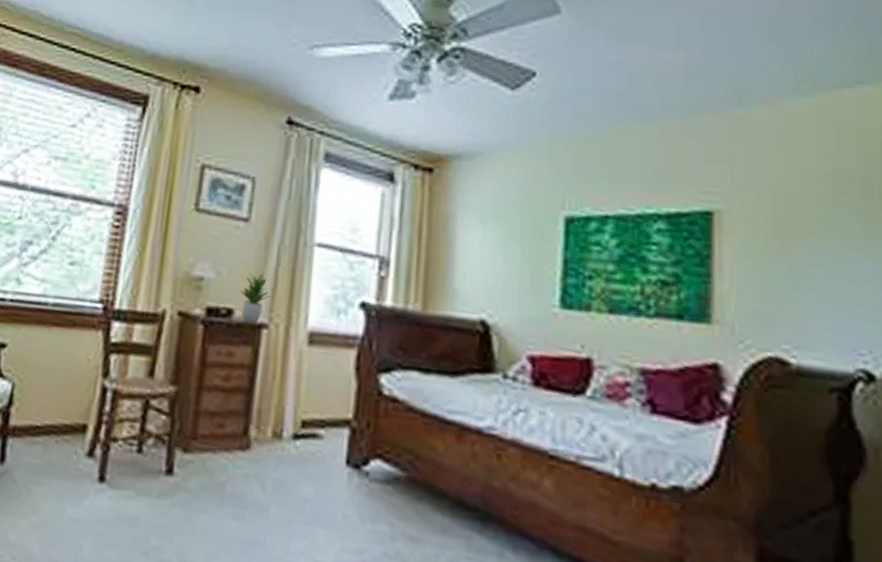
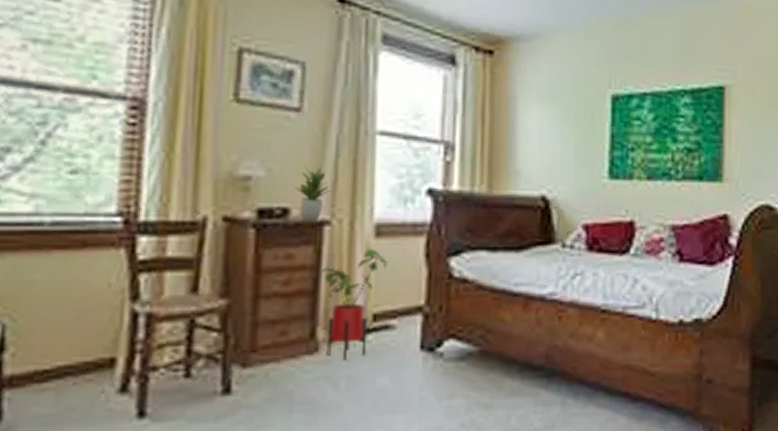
house plant: none [256,354,319,462] -> present [320,248,388,360]

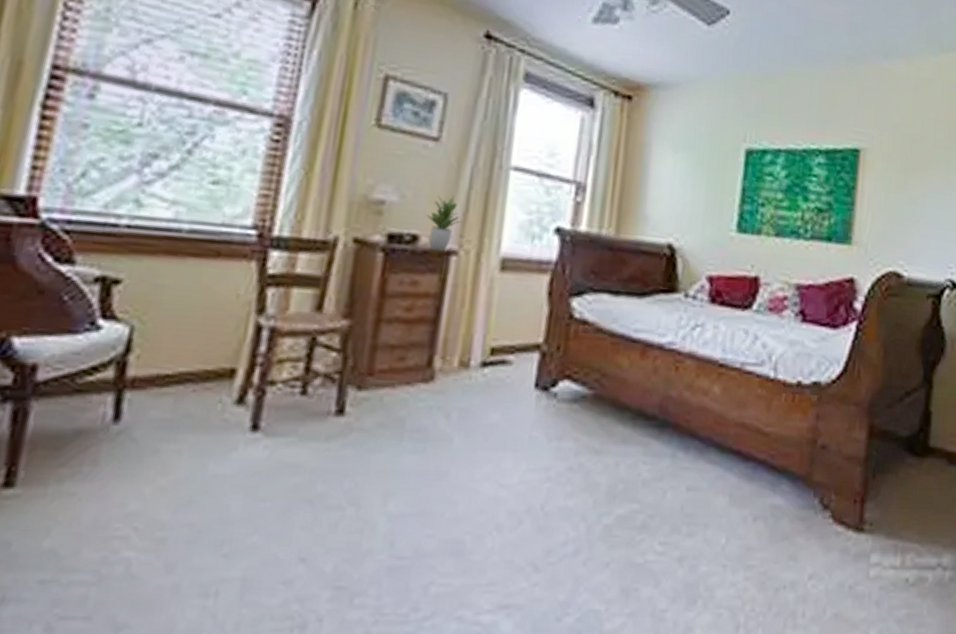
house plant: present [320,248,388,360] -> none [441,281,511,391]

